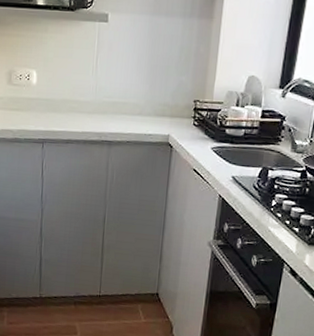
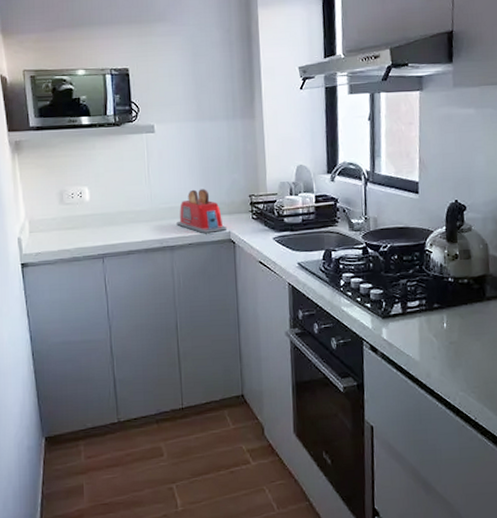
toaster: none [117,87,167,134] -> present [177,189,228,234]

